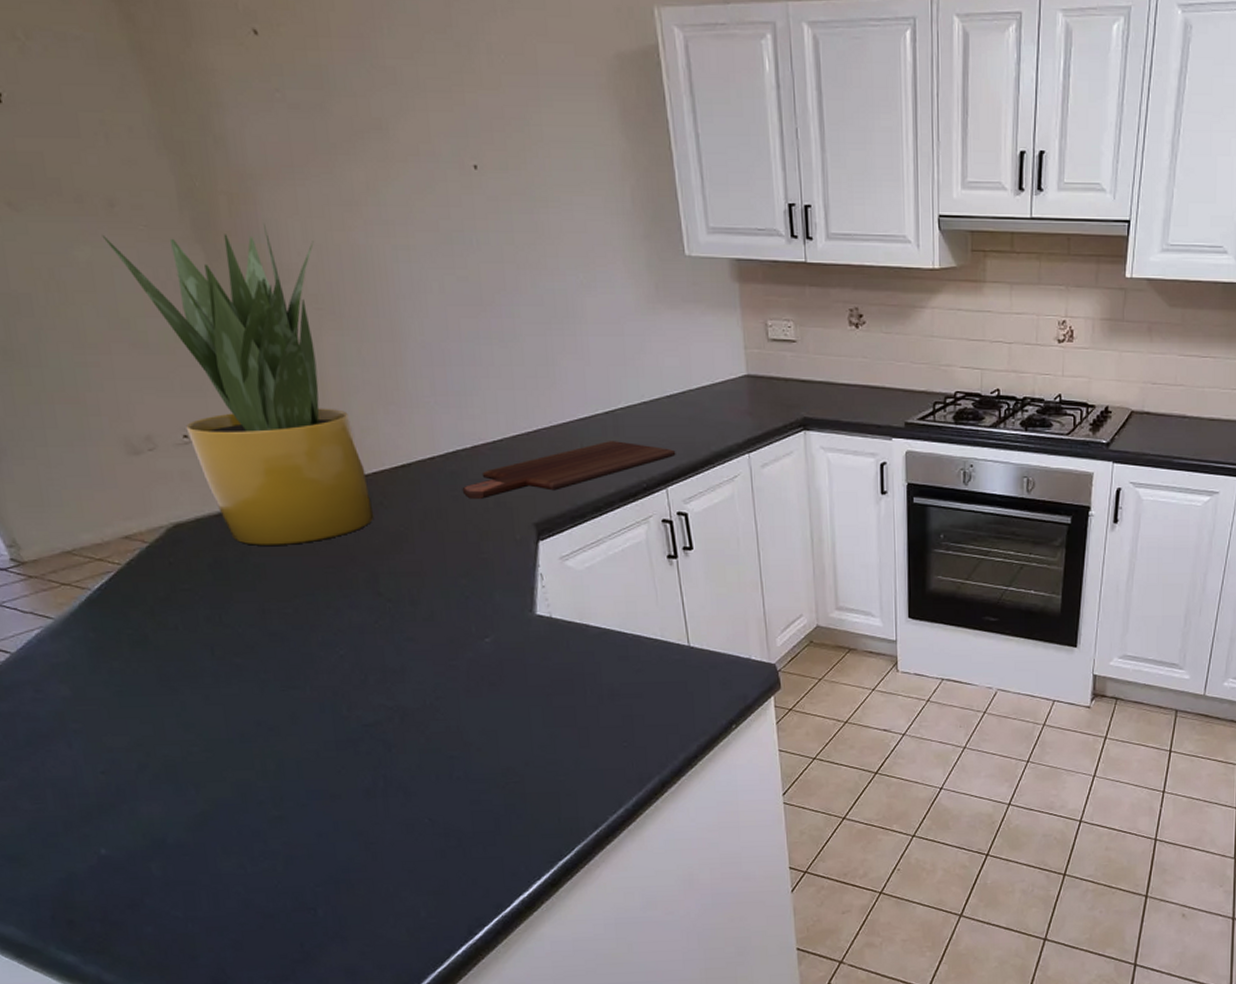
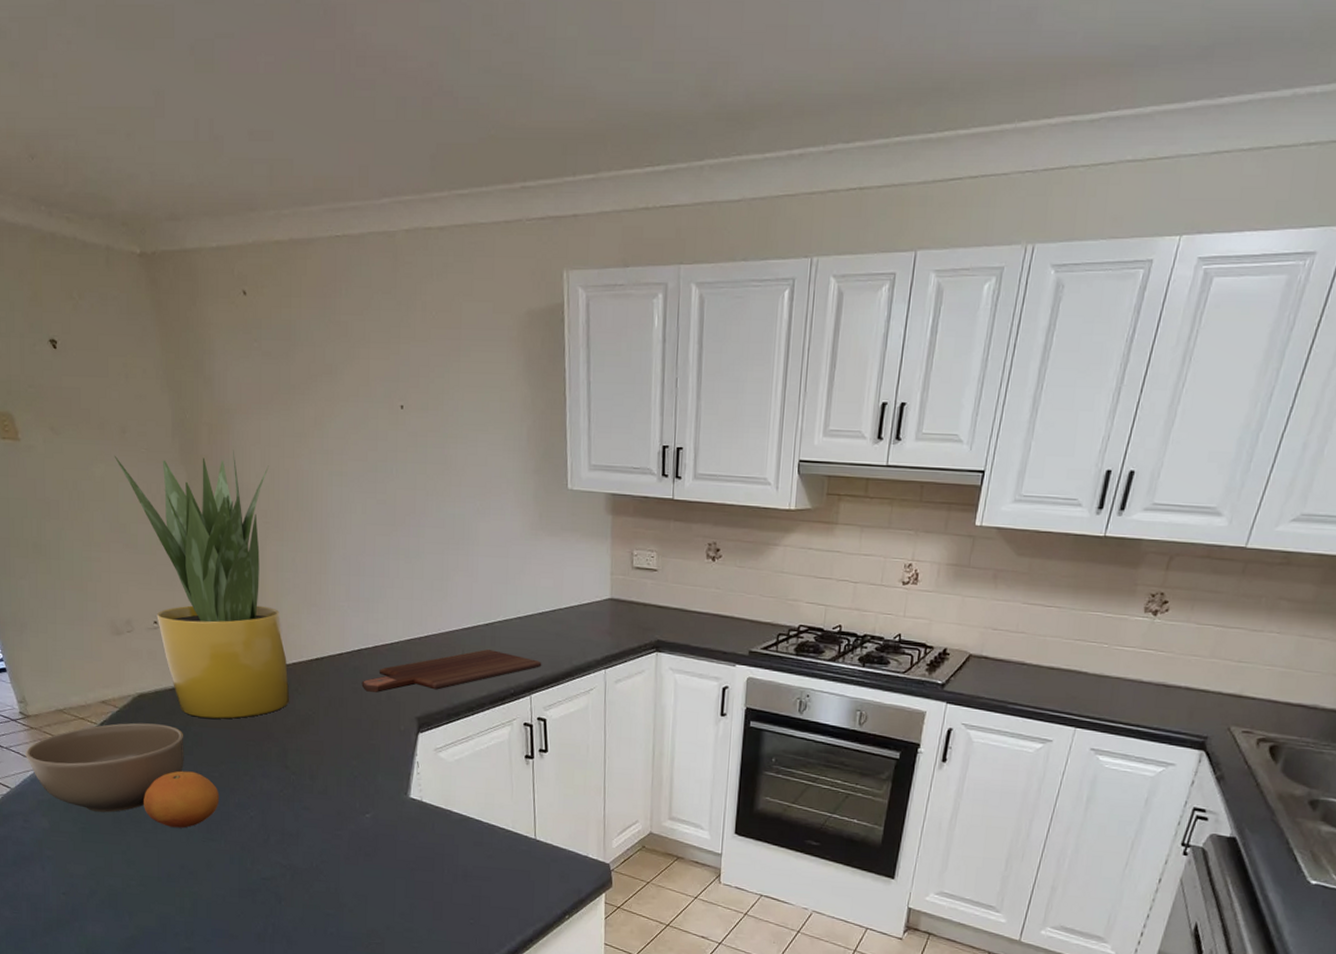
bowl: none [24,558,246,670] -> present [24,722,184,813]
fruit: none [196,610,298,678] -> present [144,770,220,828]

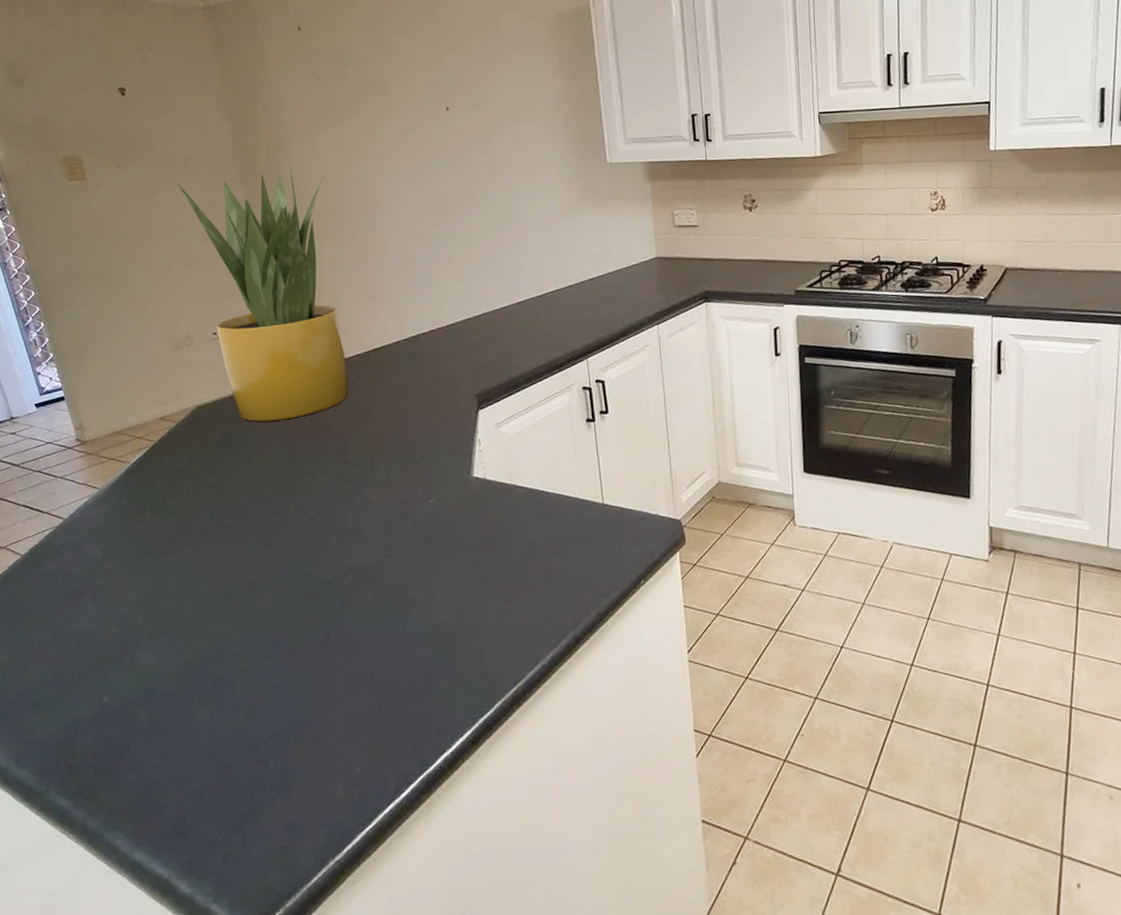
bowl: present [24,722,184,813] -> none [79,433,243,532]
fruit: present [144,770,220,828] -> none [201,478,279,539]
cutting board: present [361,648,542,693] -> none [419,319,596,375]

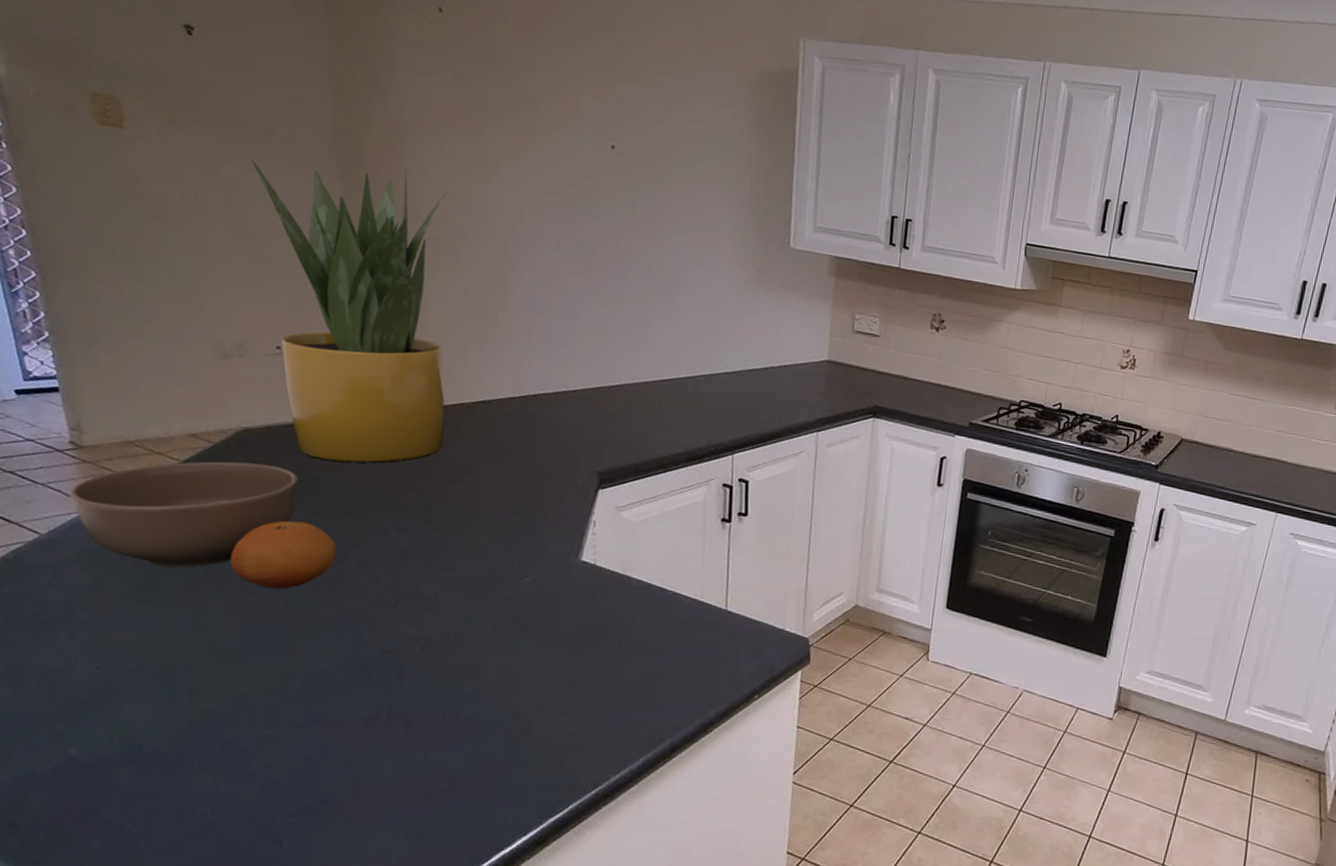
bowl: none [79,433,243,532] -> present [68,461,298,568]
fruit: none [201,478,279,539] -> present [230,520,337,589]

